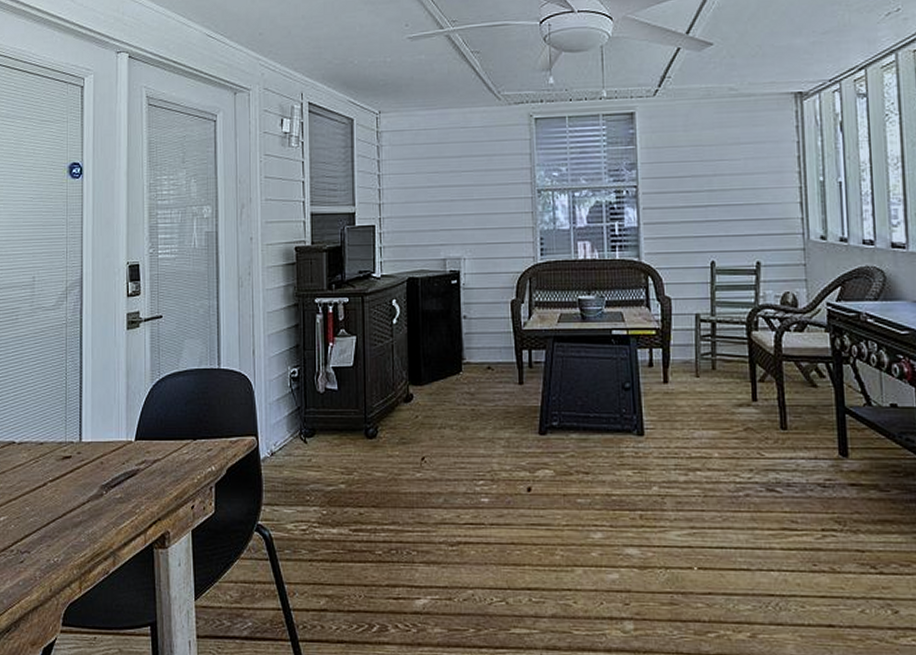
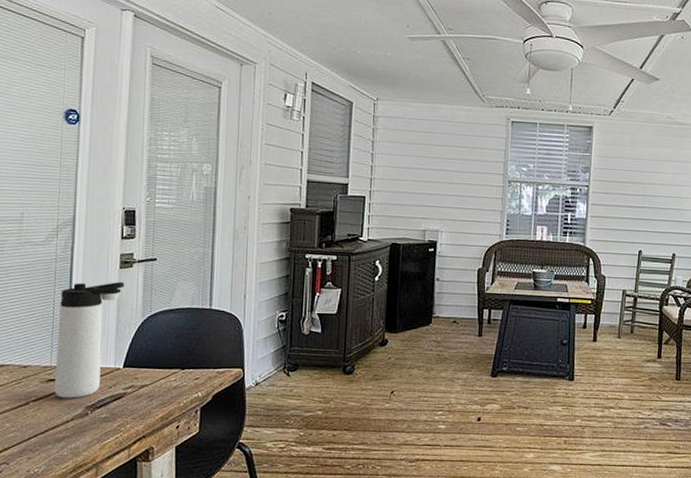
thermos bottle: none [70,345,133,477] -> present [55,282,125,398]

